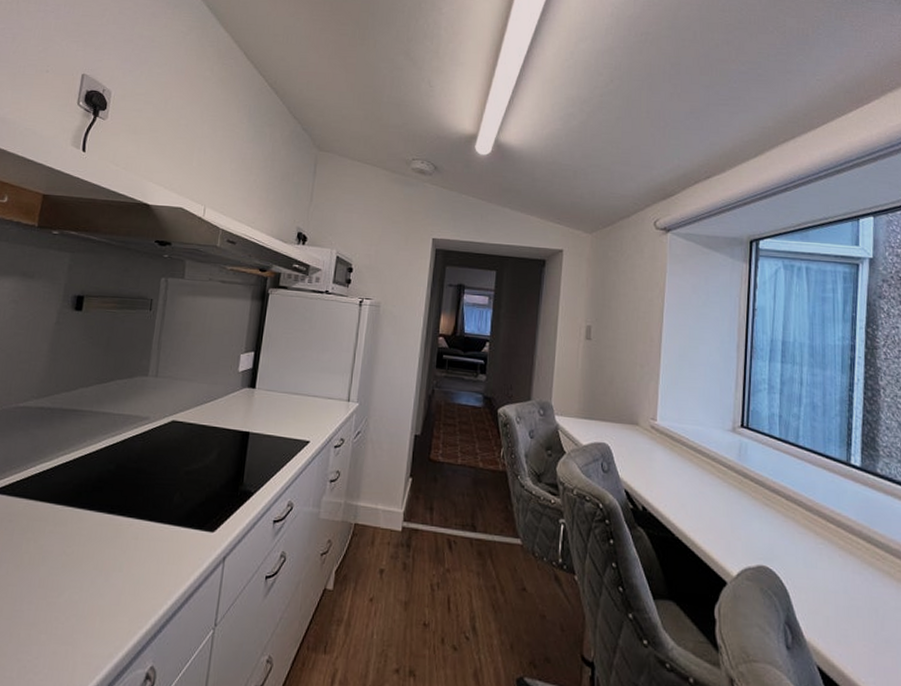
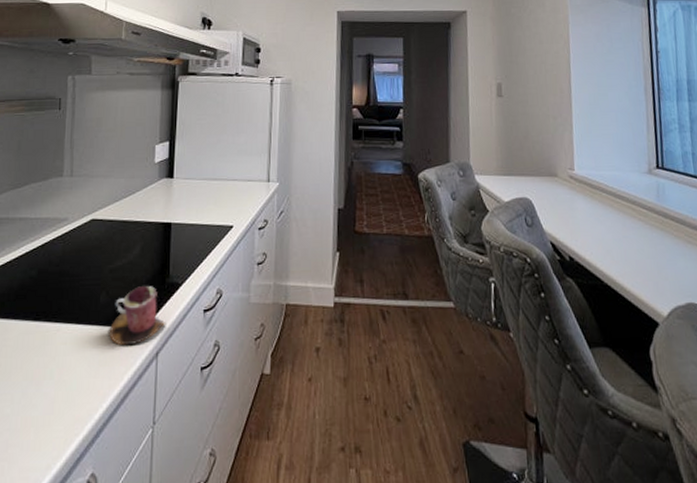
mug: none [179,491,236,548] -> present [109,286,166,346]

